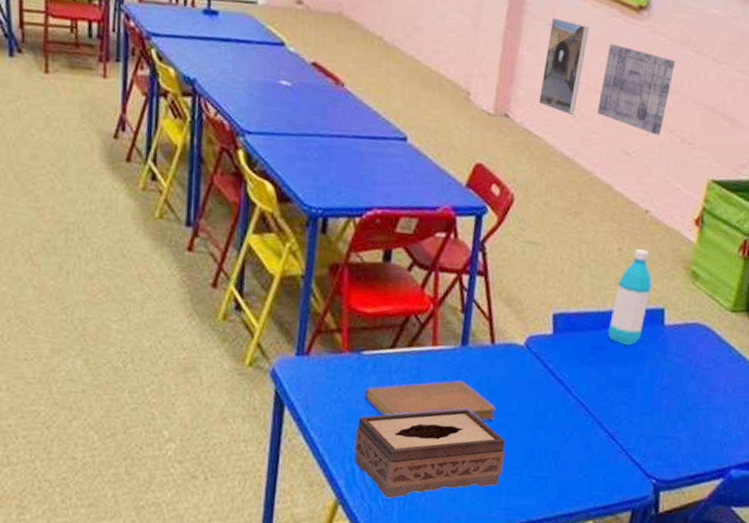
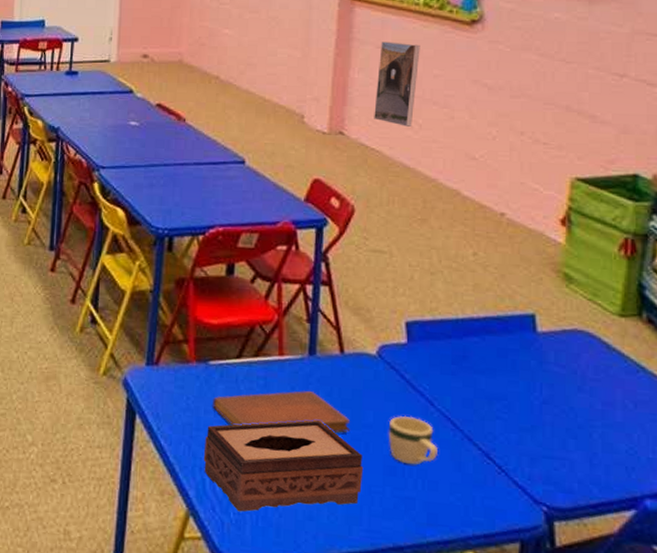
mug: none [529,402,571,448] -> present [388,415,438,465]
wall art: present [597,43,676,135] -> none [437,57,518,138]
water bottle: present [608,249,652,345] -> none [470,253,517,354]

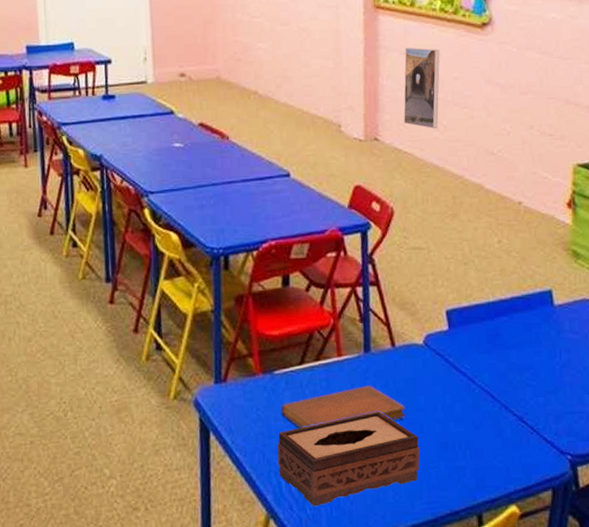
mug: present [388,415,438,465] -> none [438,395,481,438]

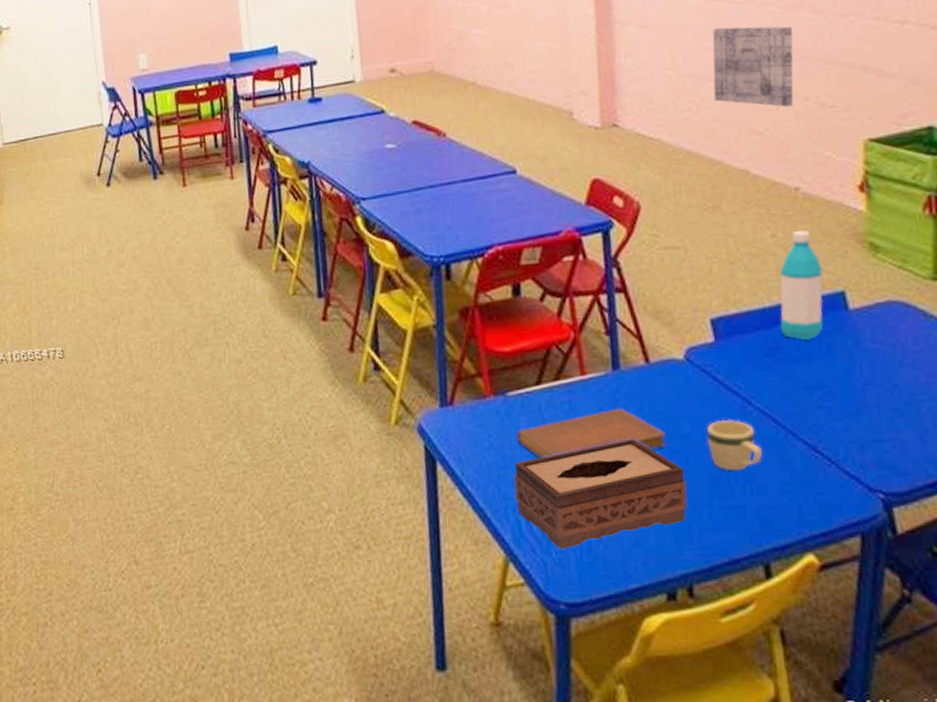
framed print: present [403,47,440,129] -> none [644,18,690,110]
mug: none [438,395,481,438] -> present [706,419,763,471]
wall art: none [458,60,524,133] -> present [712,26,794,107]
water bottle: none [500,238,536,330] -> present [779,230,824,340]

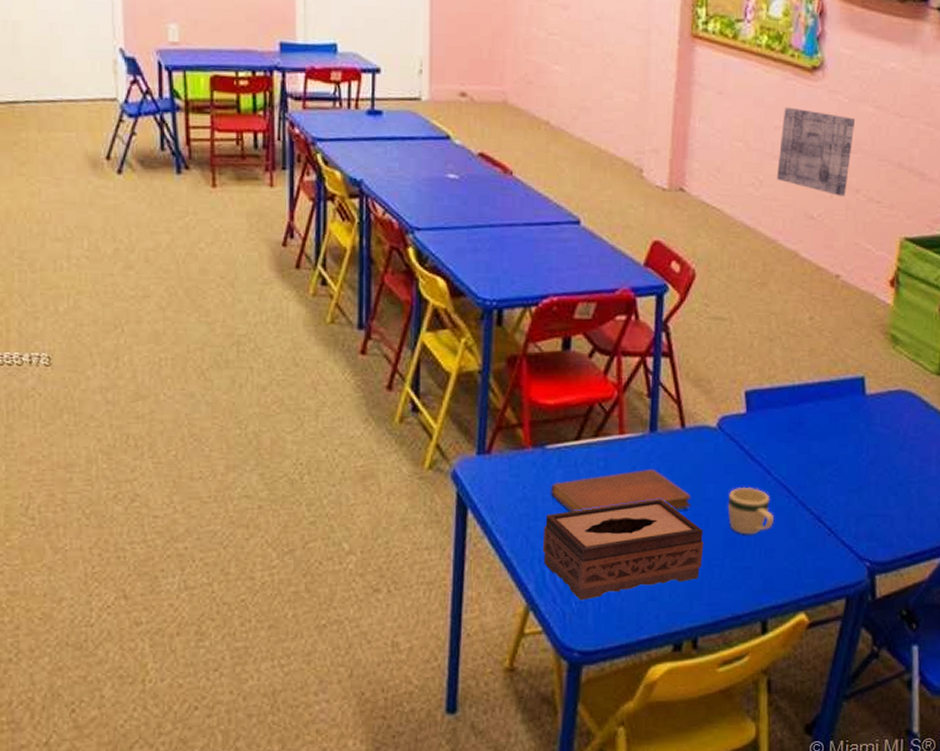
water bottle: present [779,230,824,340] -> none [805,316,849,419]

